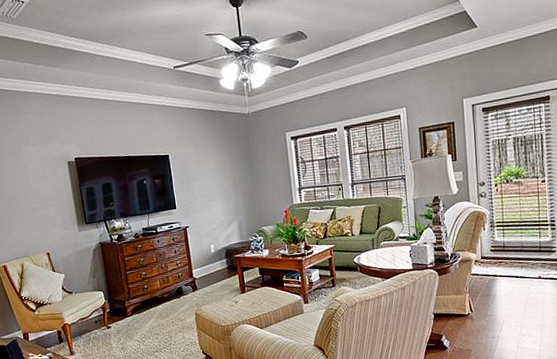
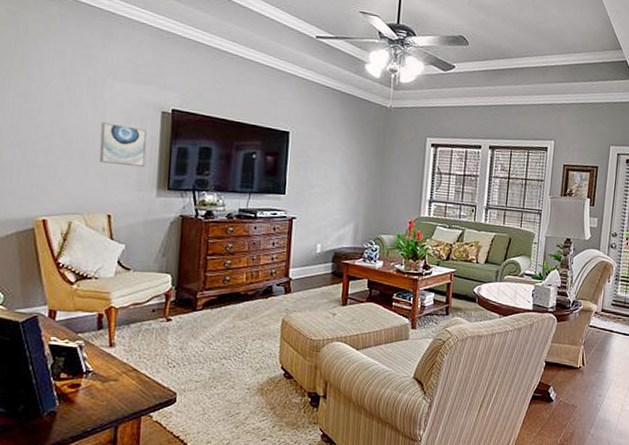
wall art: none [26,179,65,213] -> present [99,122,147,168]

